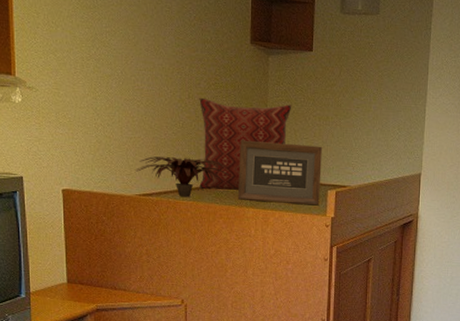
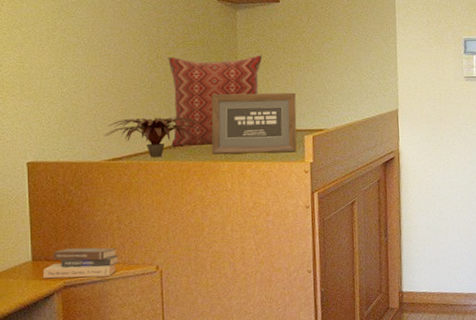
books: none [78,274,147,304] -> present [43,247,119,279]

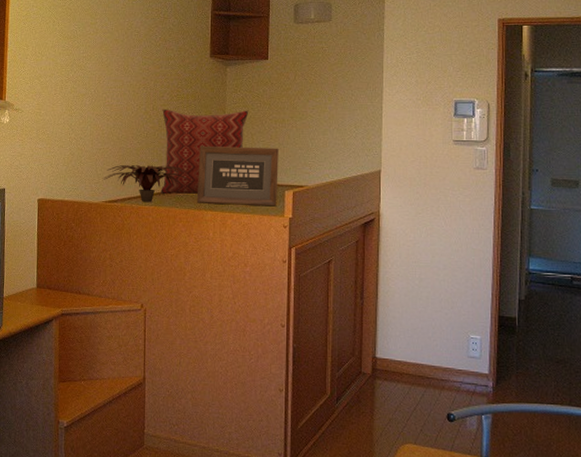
books: present [43,247,119,279] -> none [45,279,109,309]

